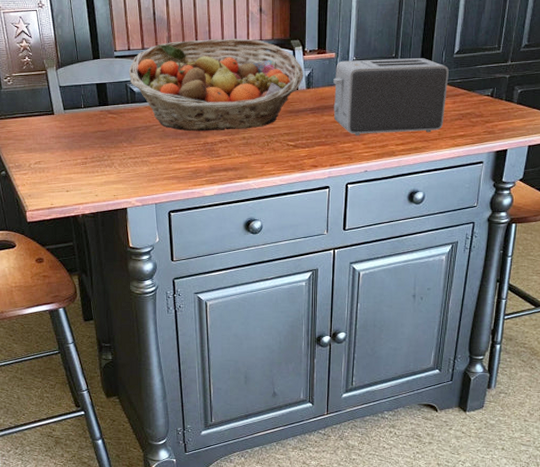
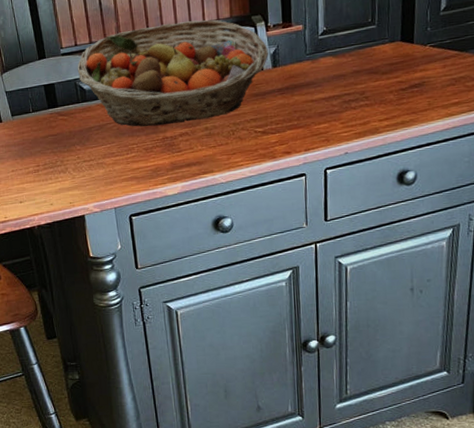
toaster: present [333,58,449,135] -> none [302,20,436,114]

